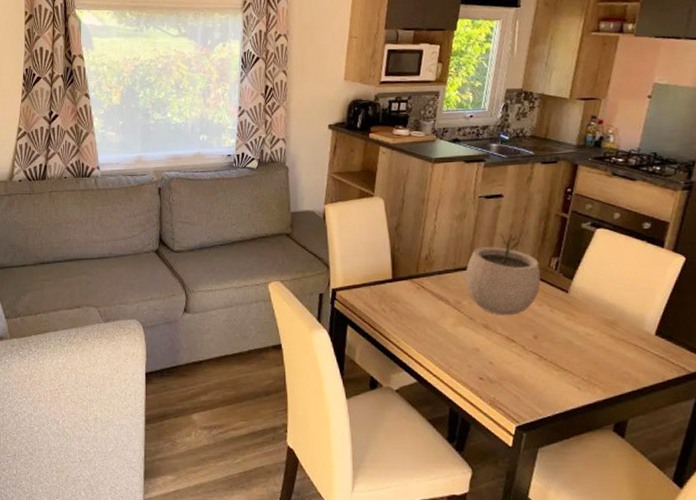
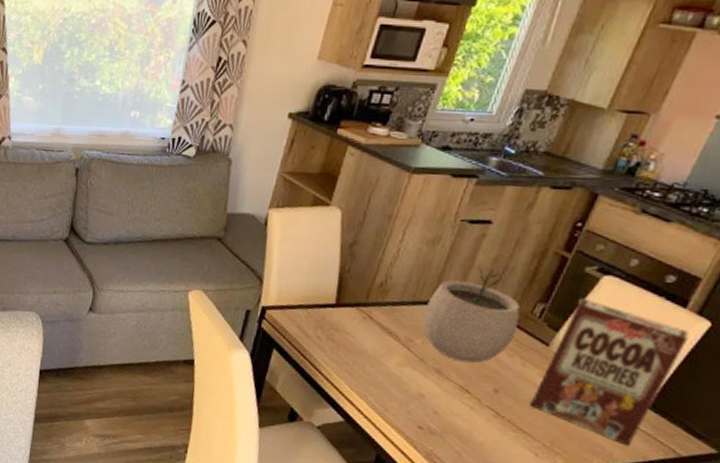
cereal box: none [564,249,672,370] -> present [530,298,690,446]

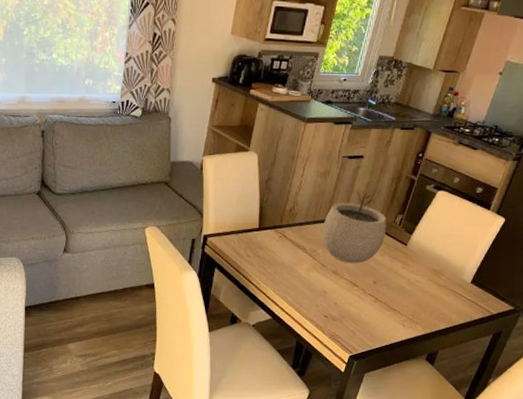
cereal box: present [530,298,690,446] -> none [397,209,493,312]

